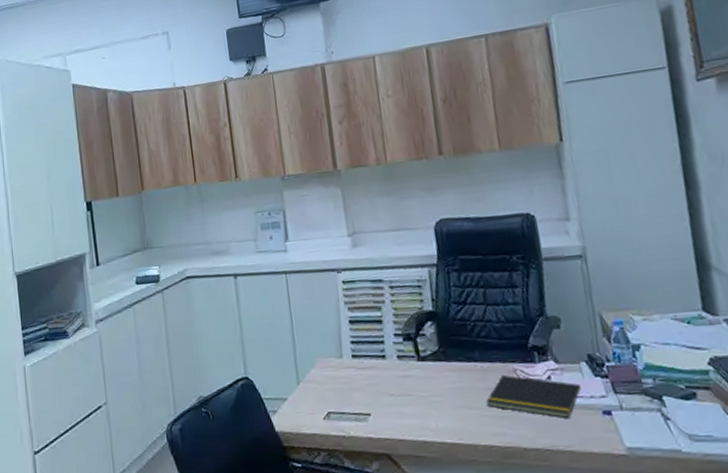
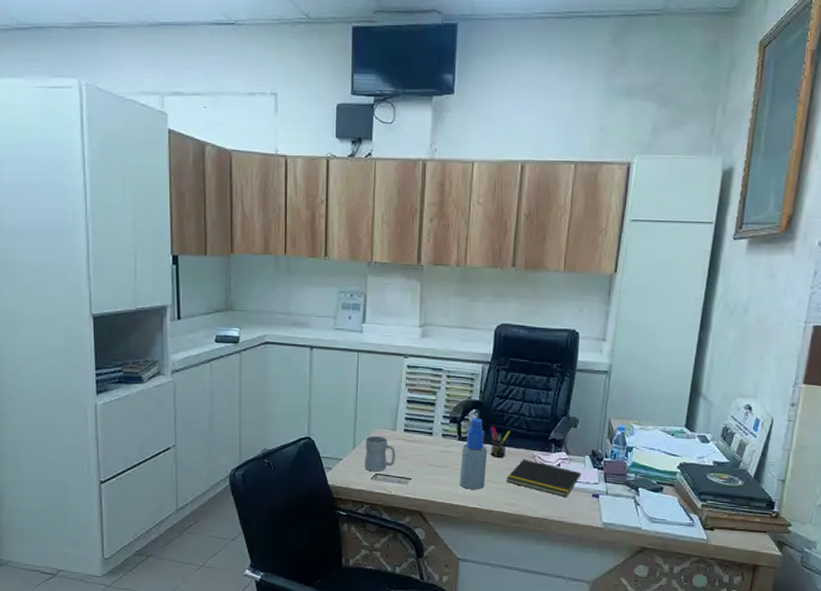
mug: none [309,366,348,410] -> present [364,435,396,472]
spray bottle: none [424,331,462,420] -> present [459,418,488,490]
pen holder: none [452,339,479,377] -> present [489,426,510,458]

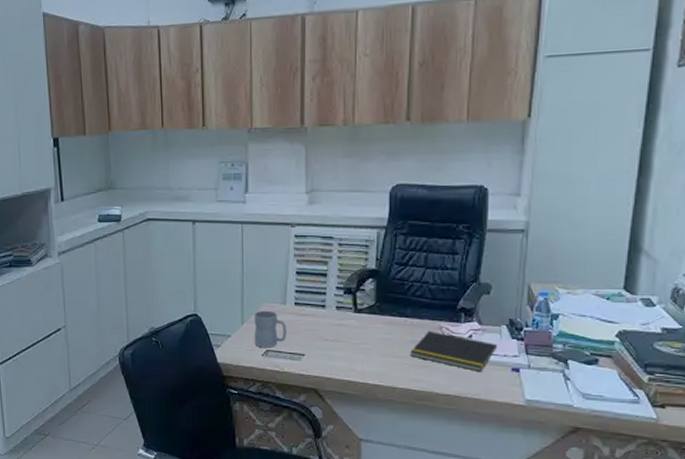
spray bottle: present [459,418,488,490] -> none [357,288,388,365]
pen holder: present [489,426,510,458] -> none [388,296,412,330]

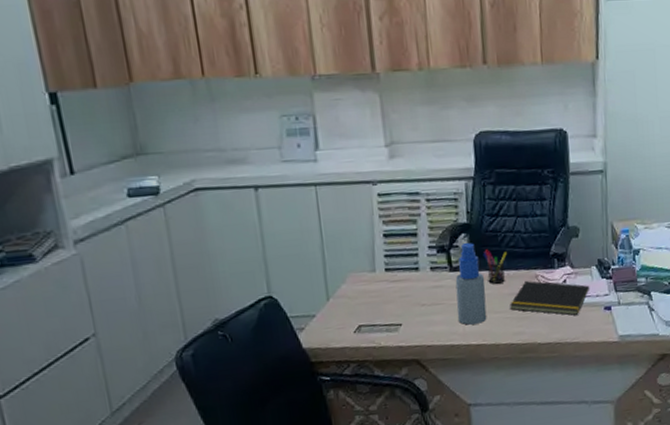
mug: present [254,310,287,348] -> none [340,280,380,324]
spray bottle: none [357,288,388,365] -> present [455,243,487,325]
pen holder: none [388,296,412,330] -> present [483,250,507,284]

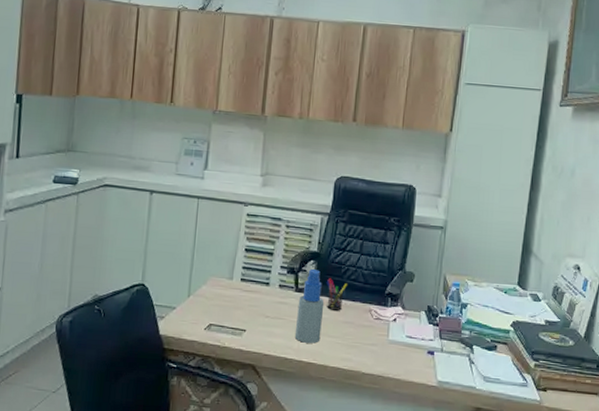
notepad: present [510,281,590,315] -> none [342,313,417,353]

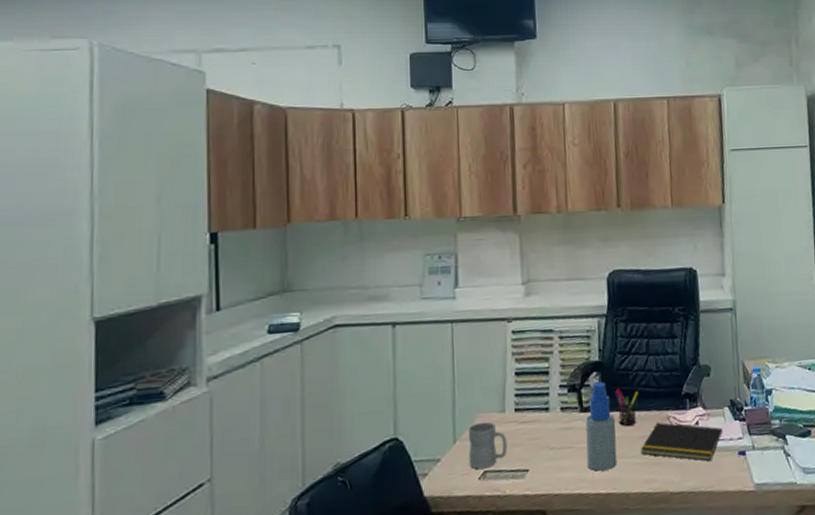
mug: none [198,284,231,322] -> present [468,421,507,469]
notepad: none [342,313,417,353] -> present [641,422,724,461]

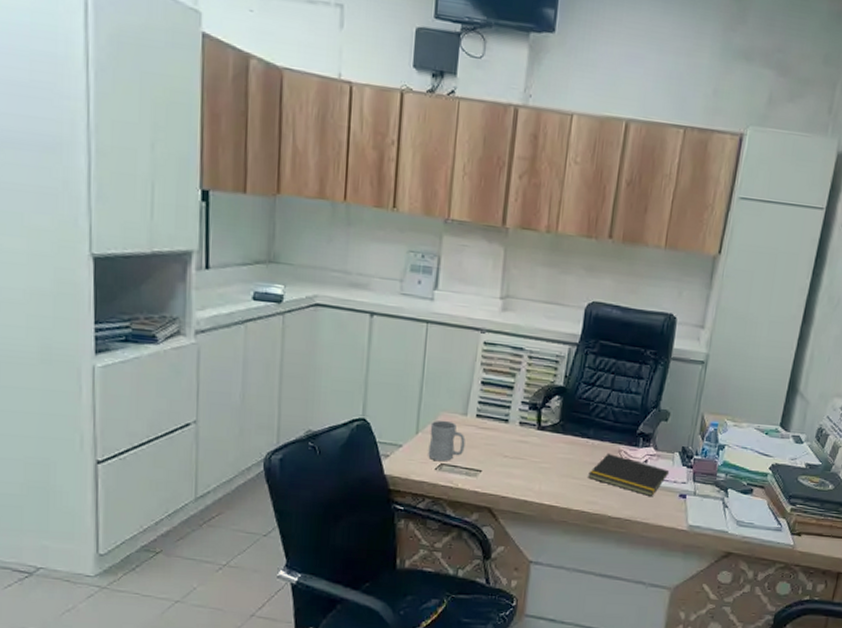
spray bottle: present [585,382,617,471] -> none [535,405,570,486]
pen holder: present [614,389,638,426] -> none [572,416,595,451]

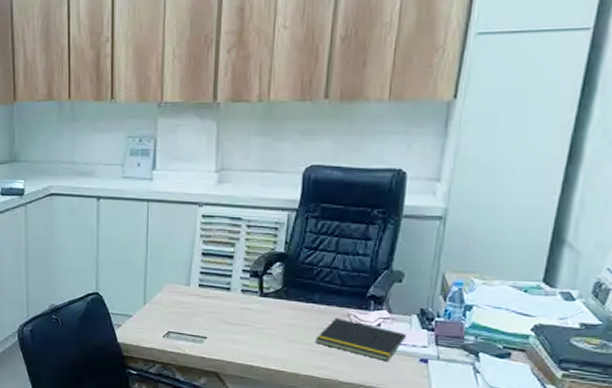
mug: present [428,420,465,462] -> none [156,291,190,330]

